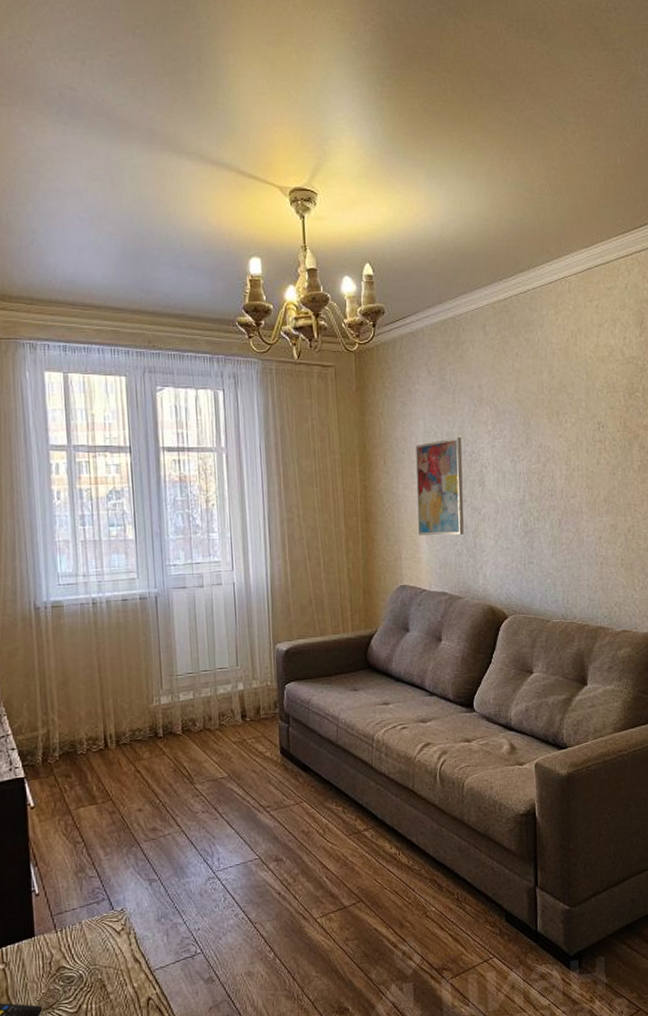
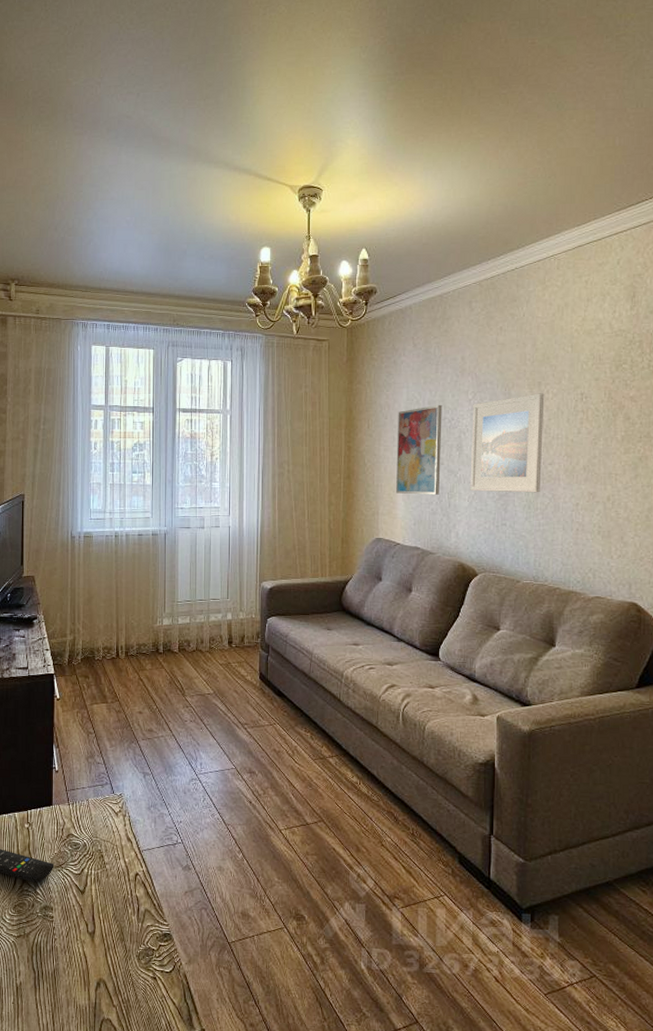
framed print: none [493,423,565,529] -> present [470,393,545,493]

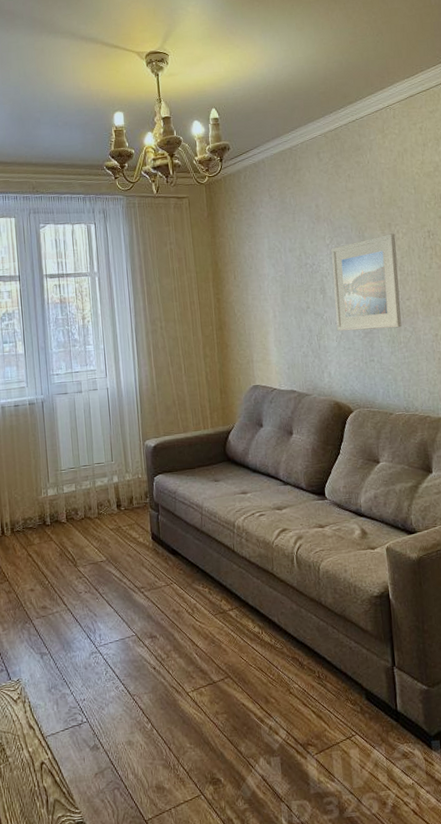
wall art: present [396,404,442,495] -> none [262,251,309,340]

